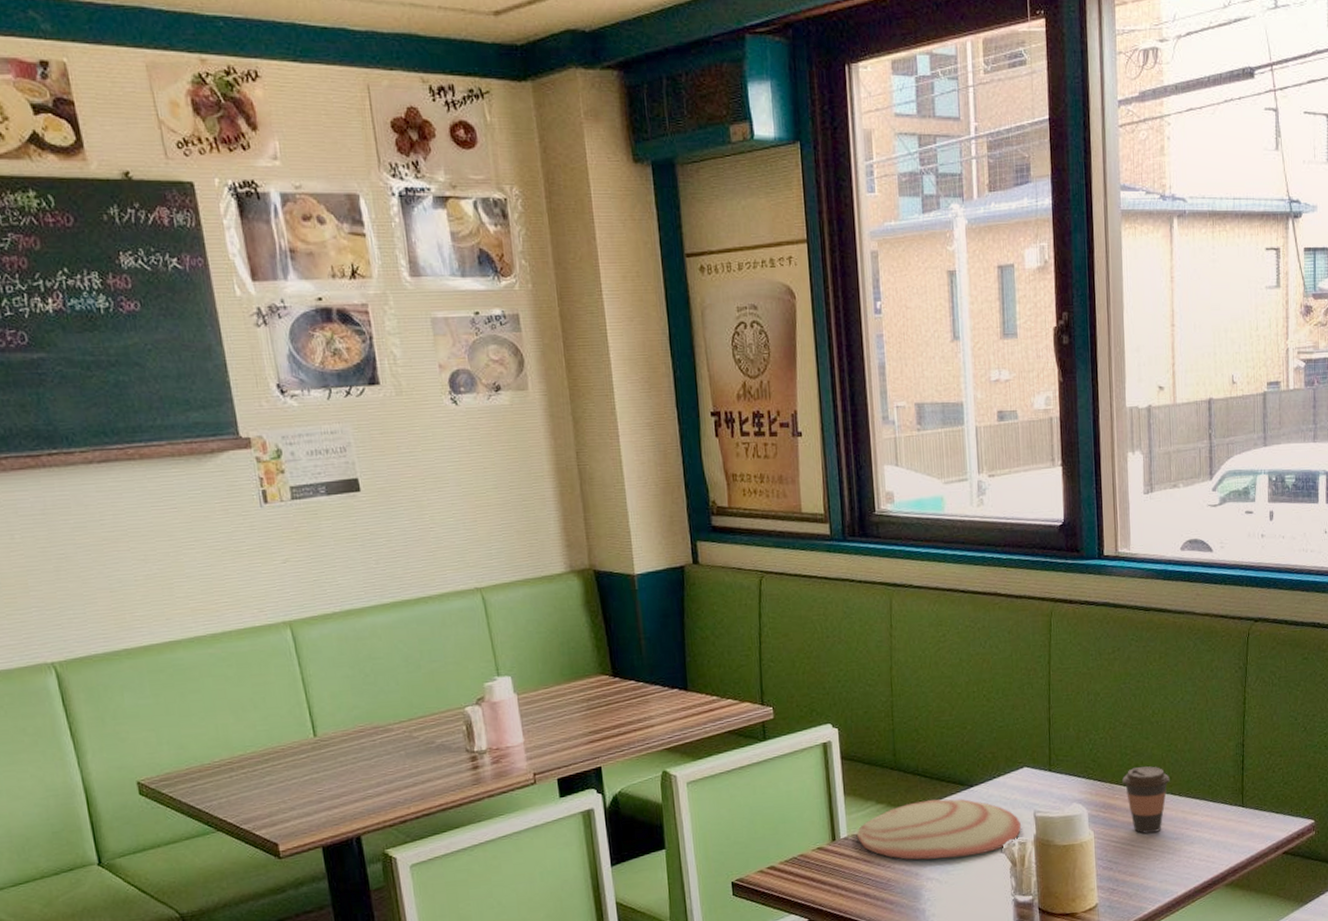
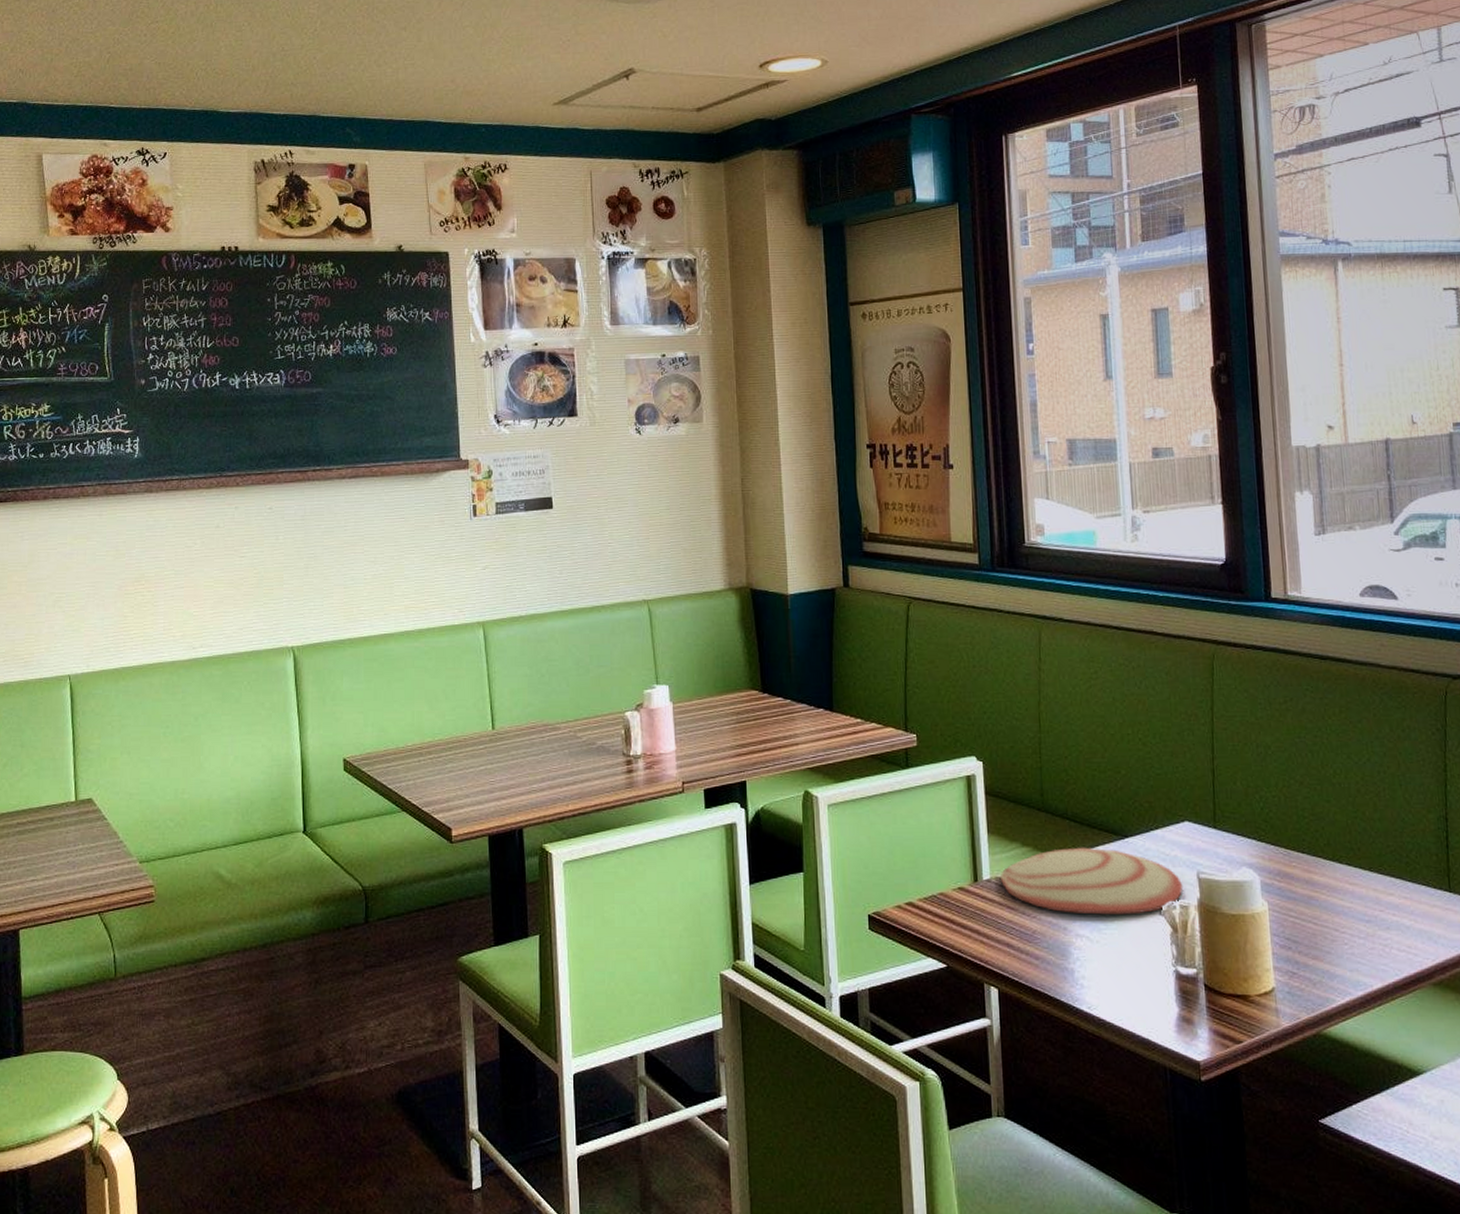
coffee cup: present [1122,766,1170,834] -> none [1300,833,1357,912]

